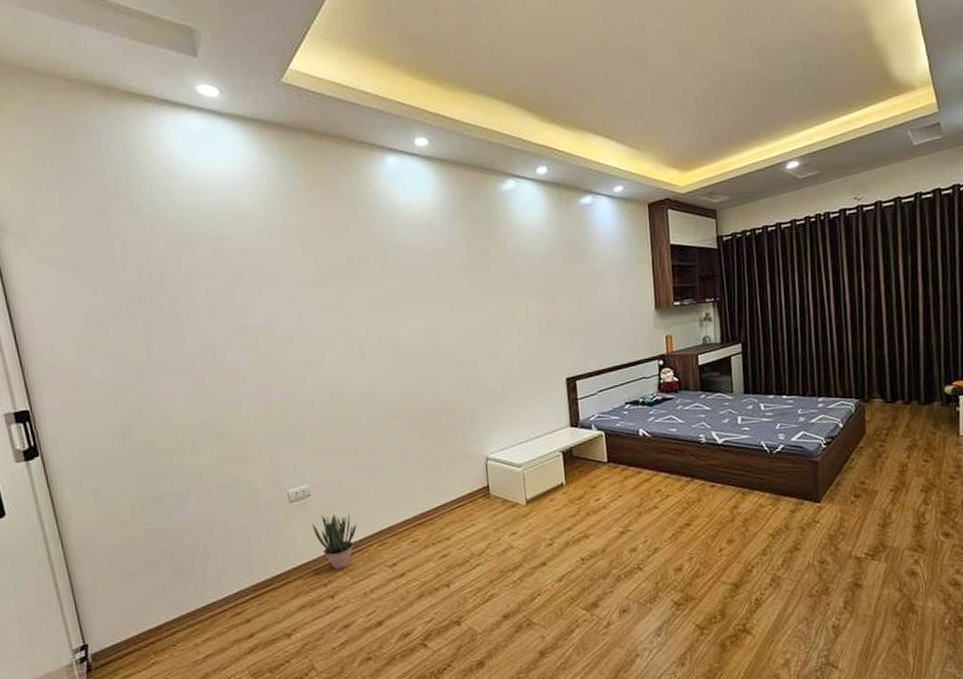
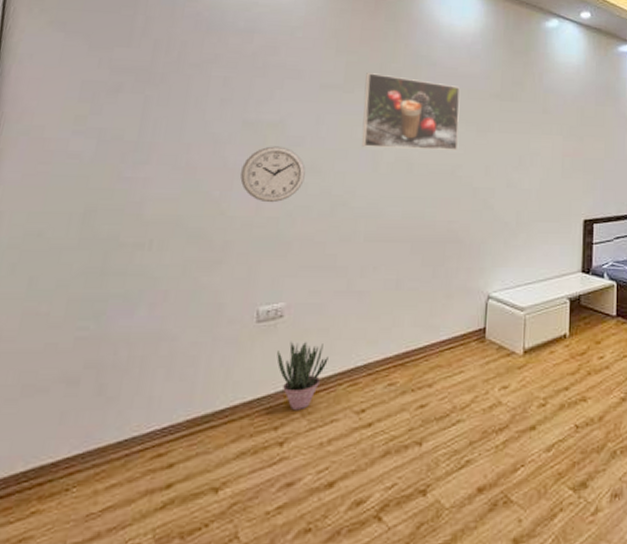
wall clock: none [244,347,302,400] -> present [240,146,306,203]
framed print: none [336,264,436,337] -> present [362,73,460,150]

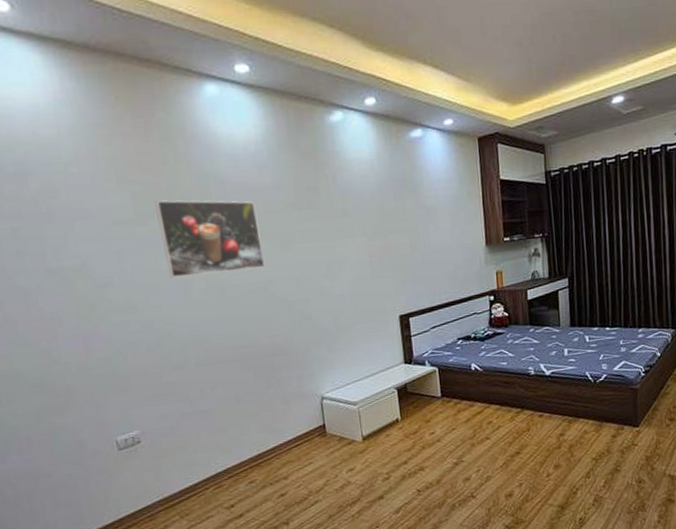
wall clock: present [240,146,306,203] -> none [59,289,124,346]
potted plant: present [277,341,328,411] -> none [144,459,191,515]

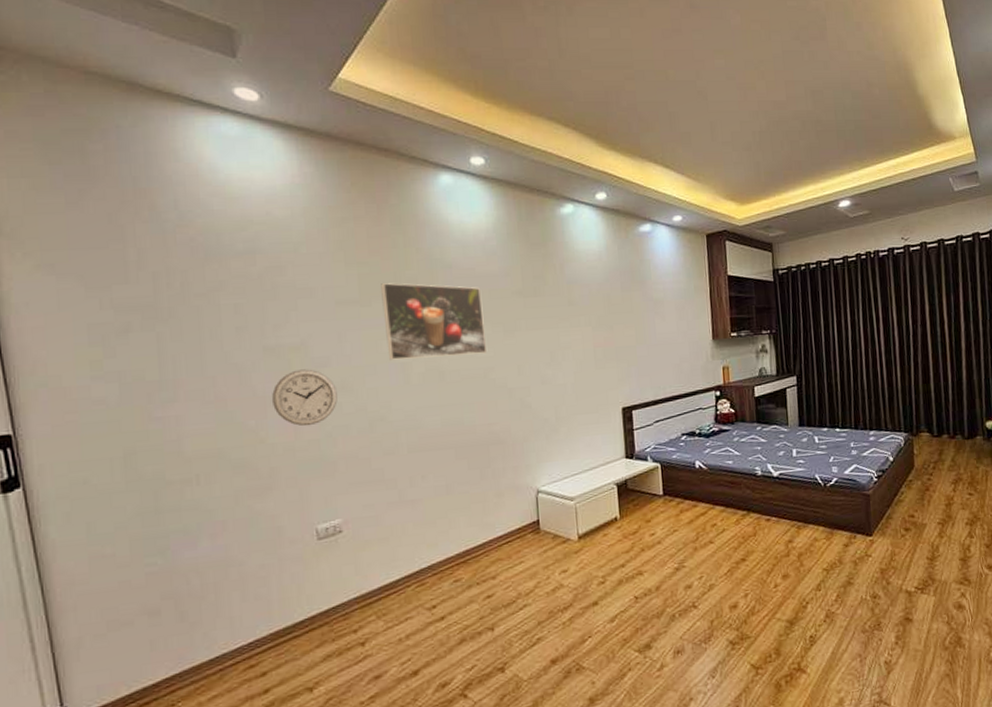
wall clock: none [59,289,124,346] -> present [272,369,338,427]

